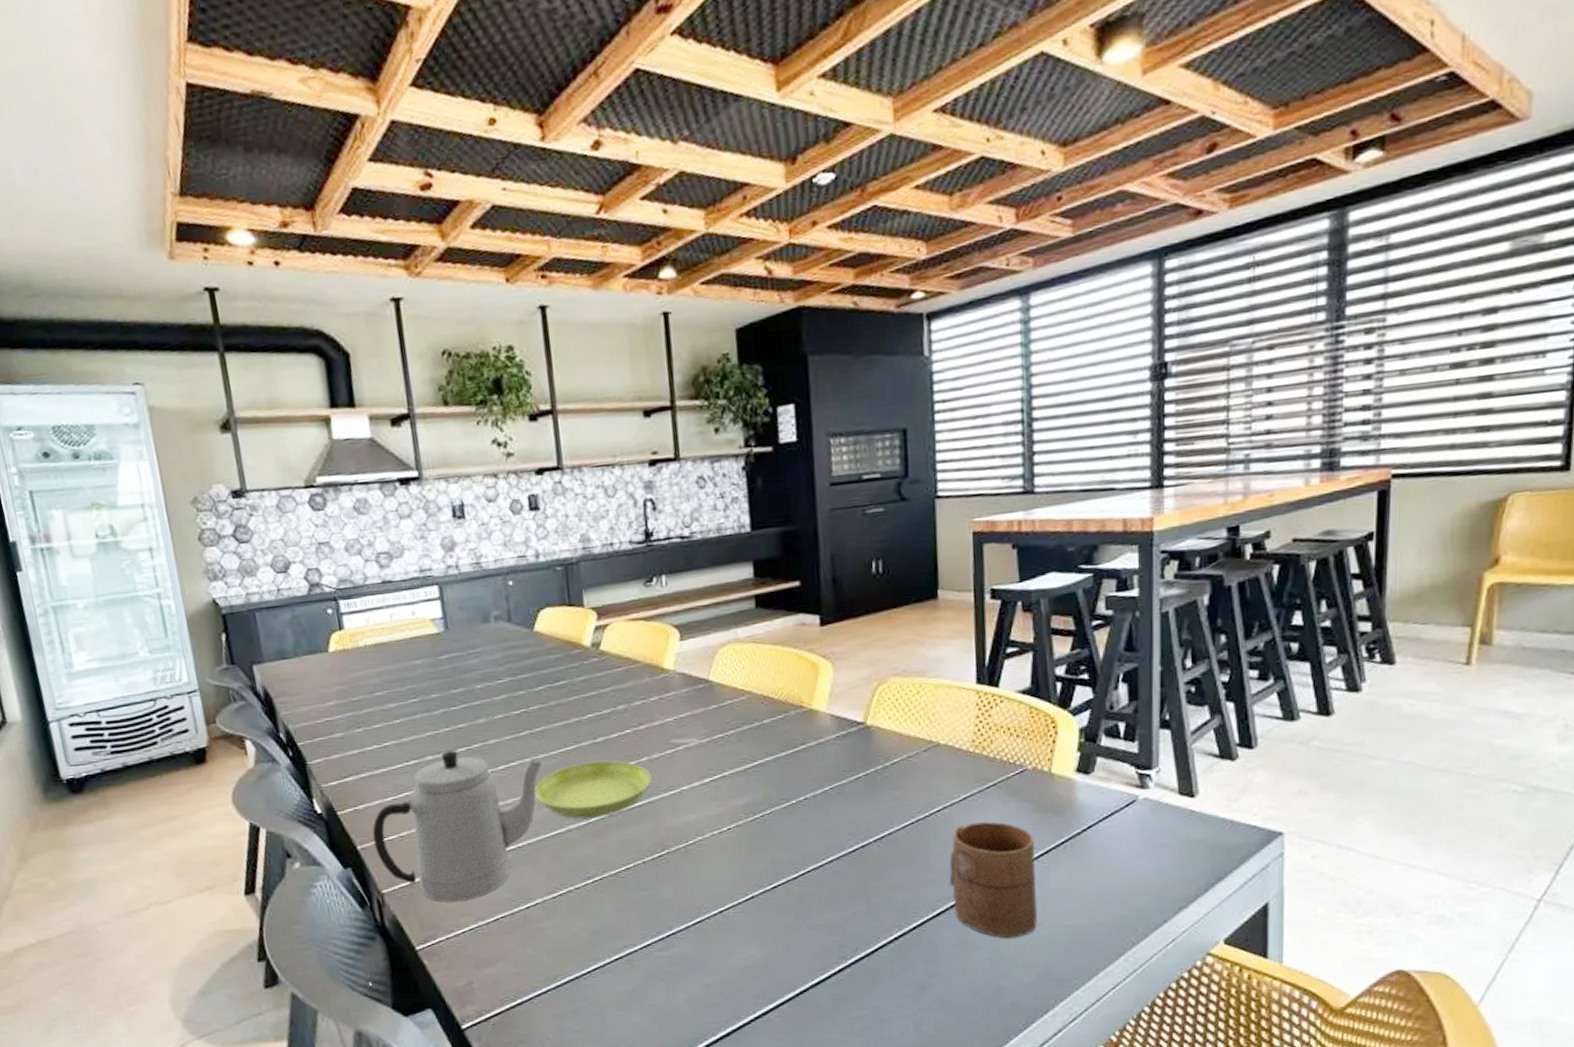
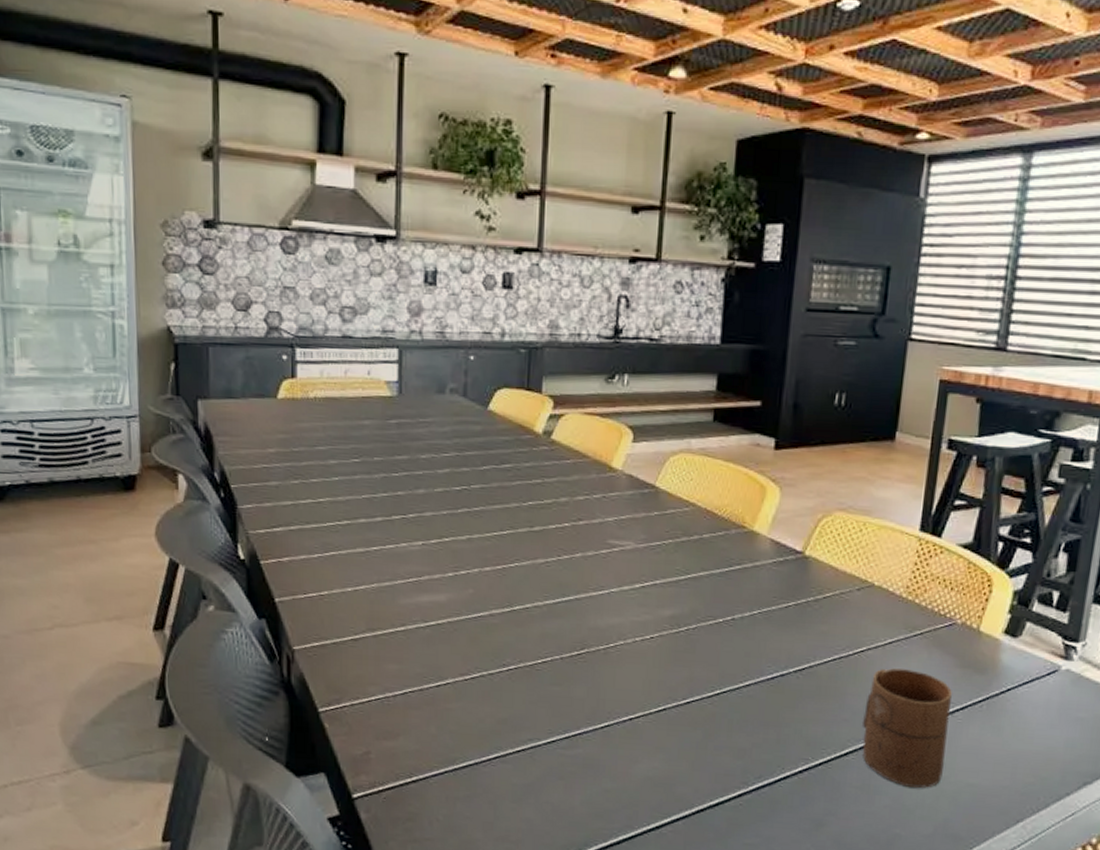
teapot: present [372,750,543,902] -> none [292,516,476,670]
saucer: present [534,760,652,819] -> none [463,549,583,606]

